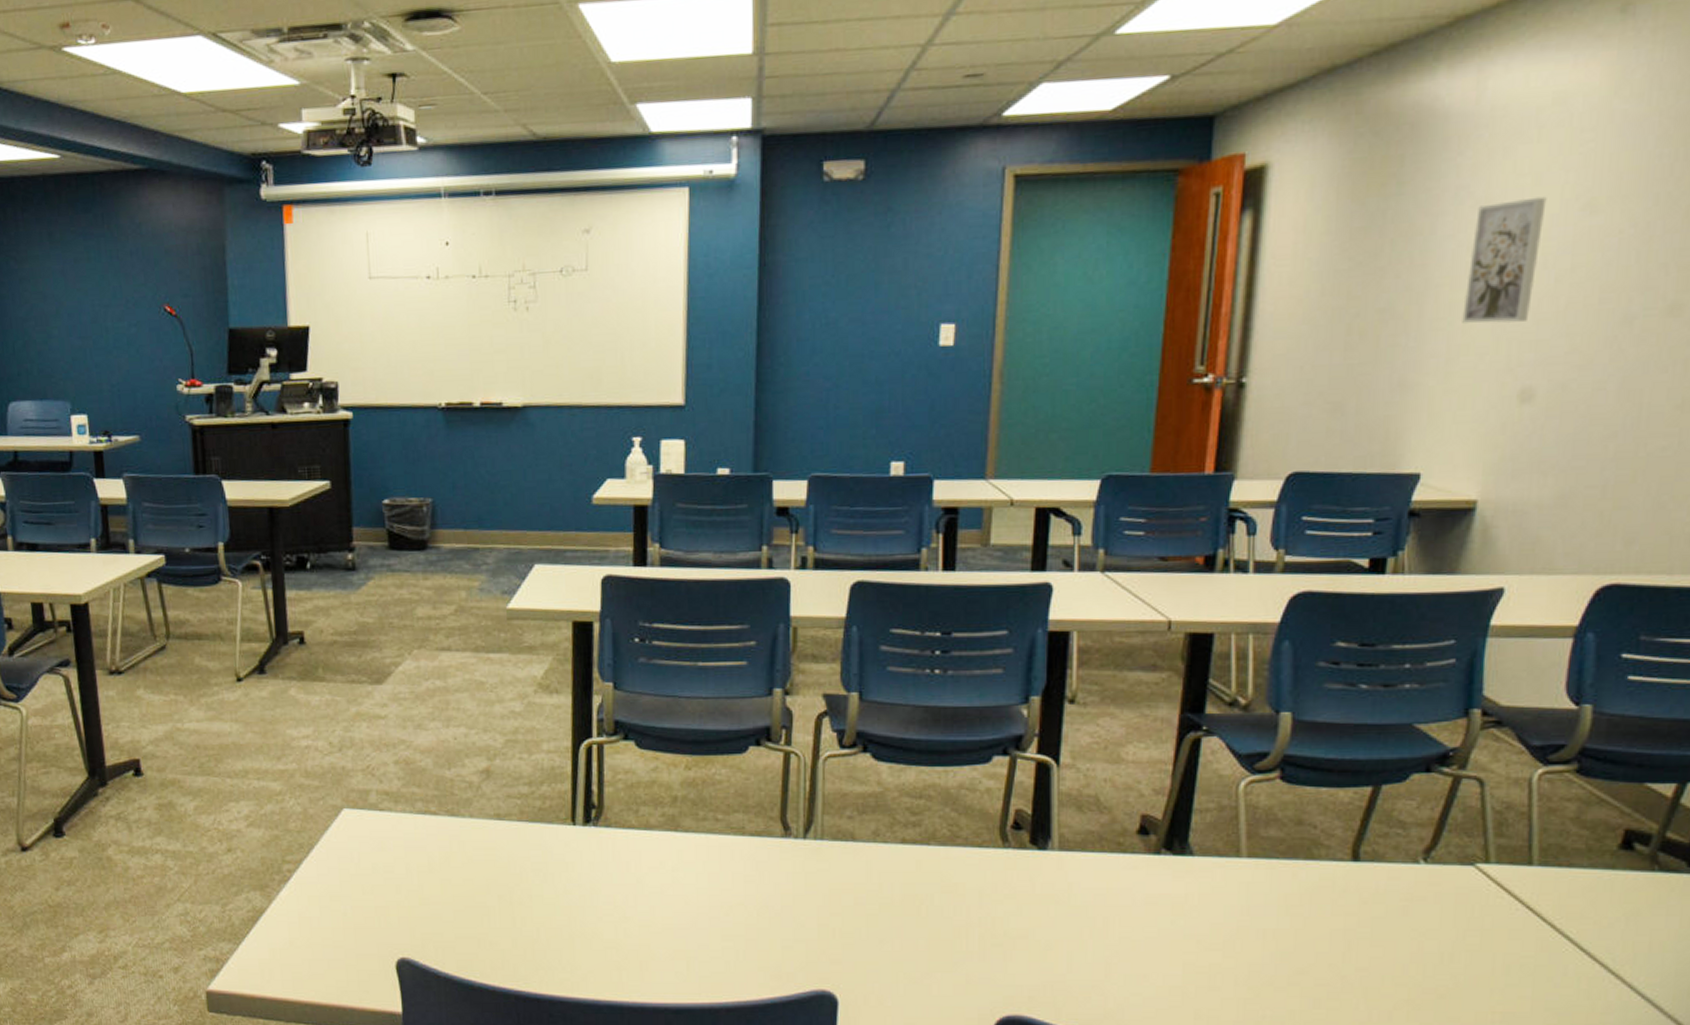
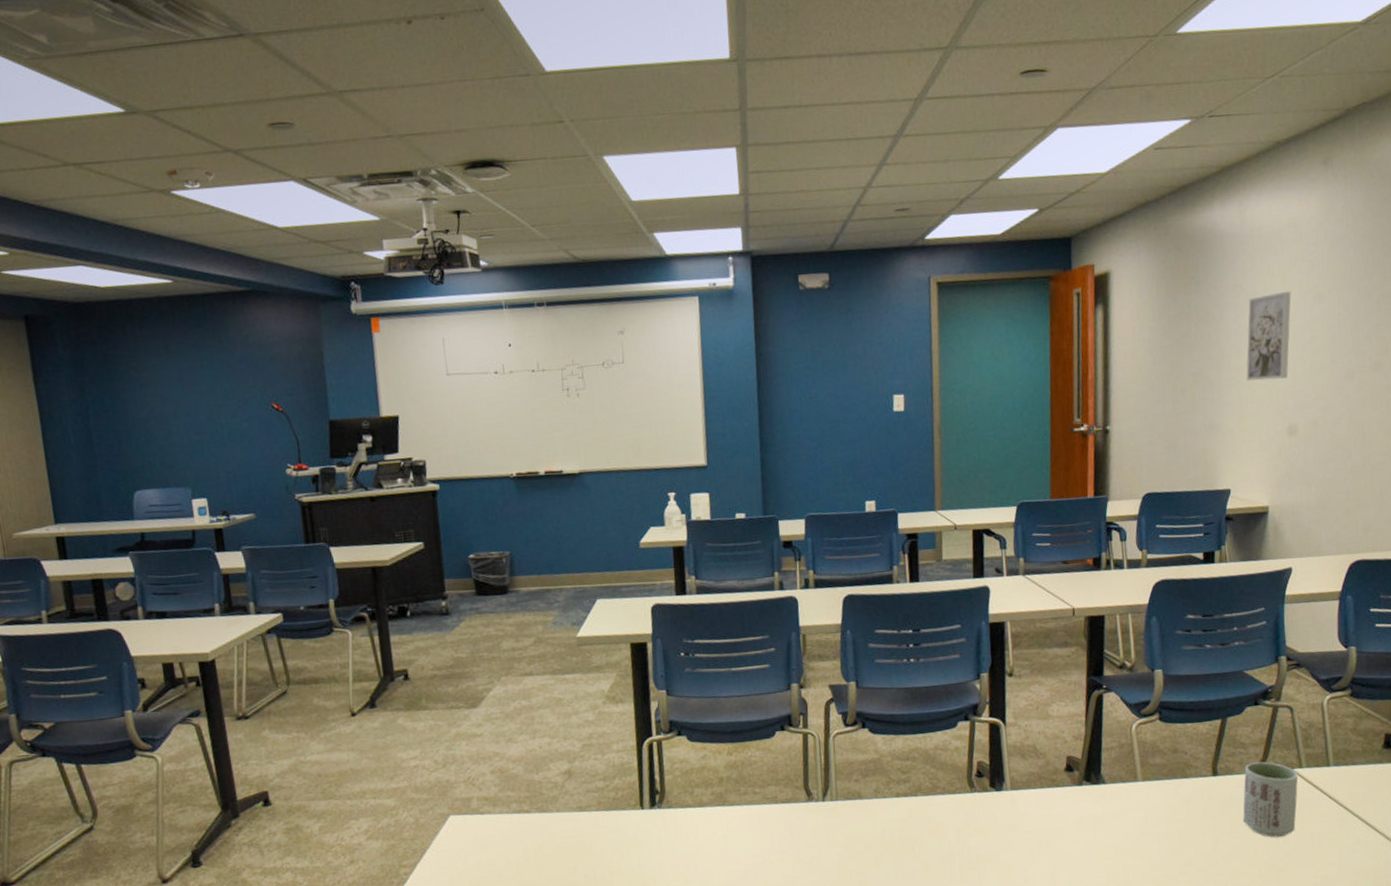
cup: none [1391,849,1483,954] -> present [1243,761,1299,838]

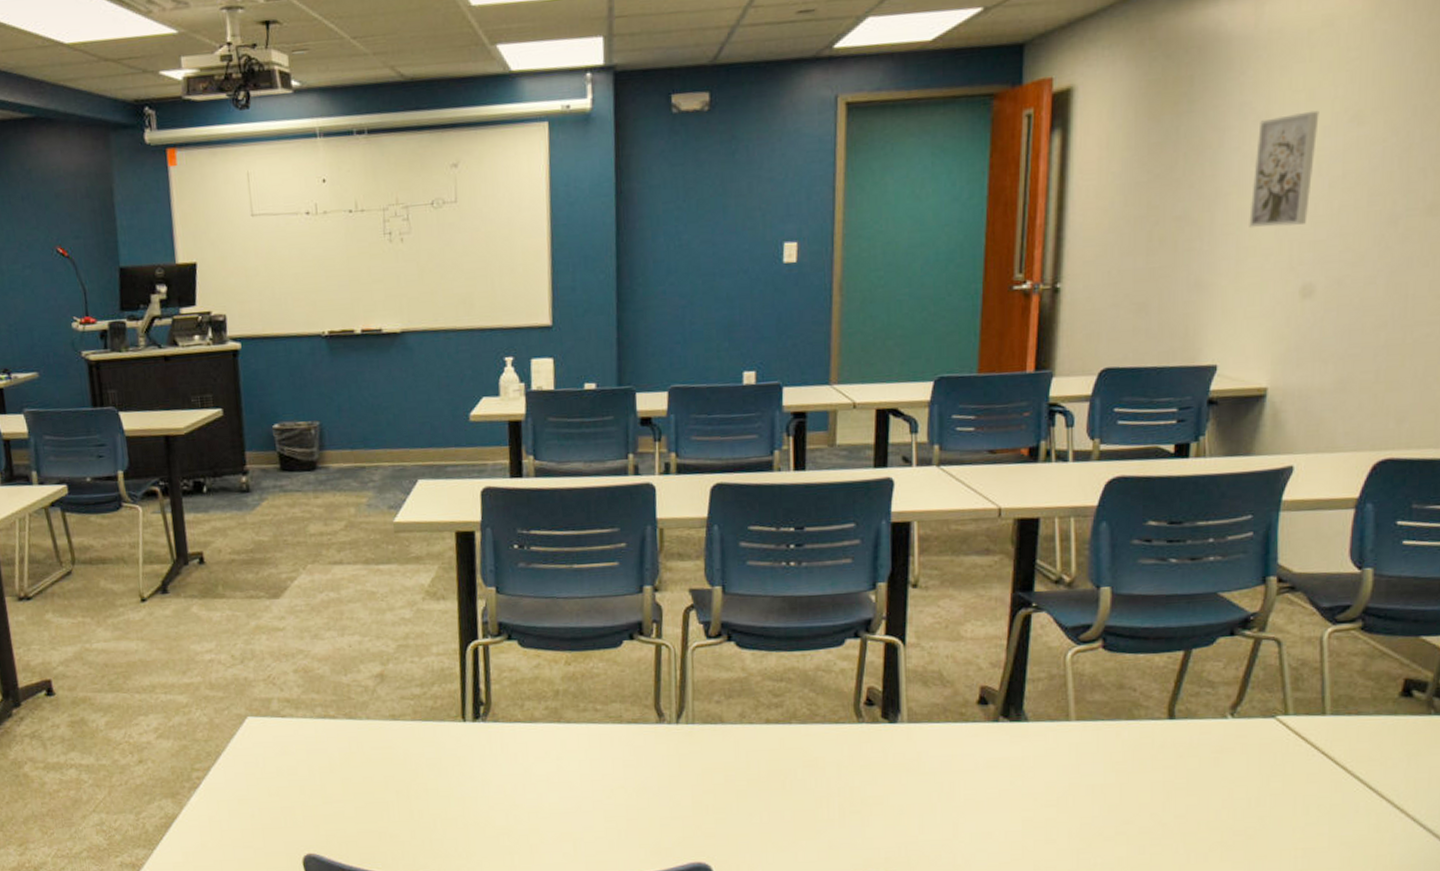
cup: present [1243,761,1299,838] -> none [1204,705,1283,799]

